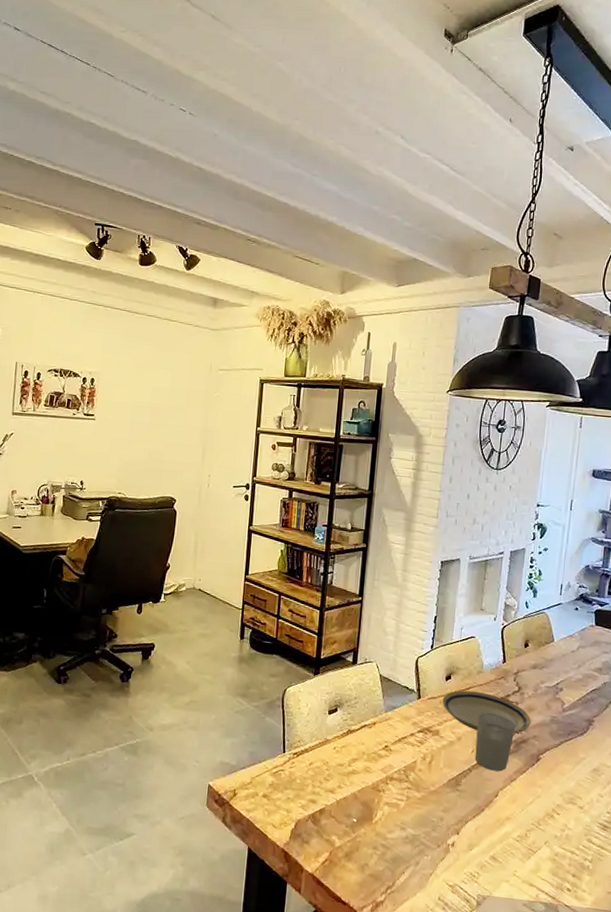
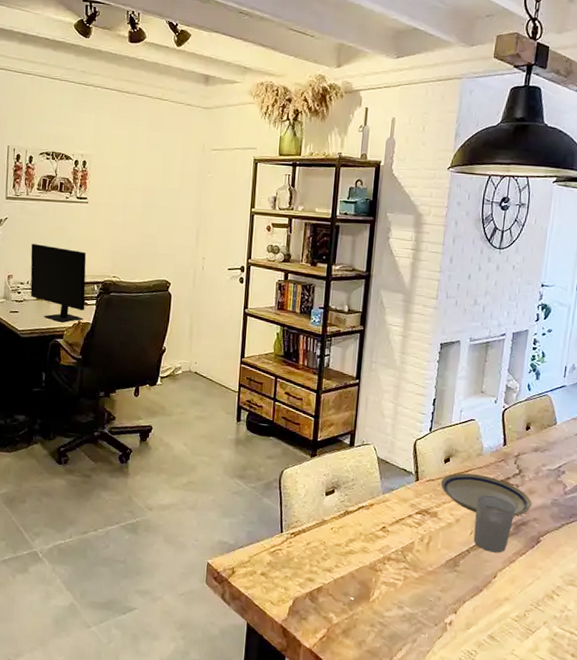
monitor: none [34,459,92,538] -> present [30,244,87,322]

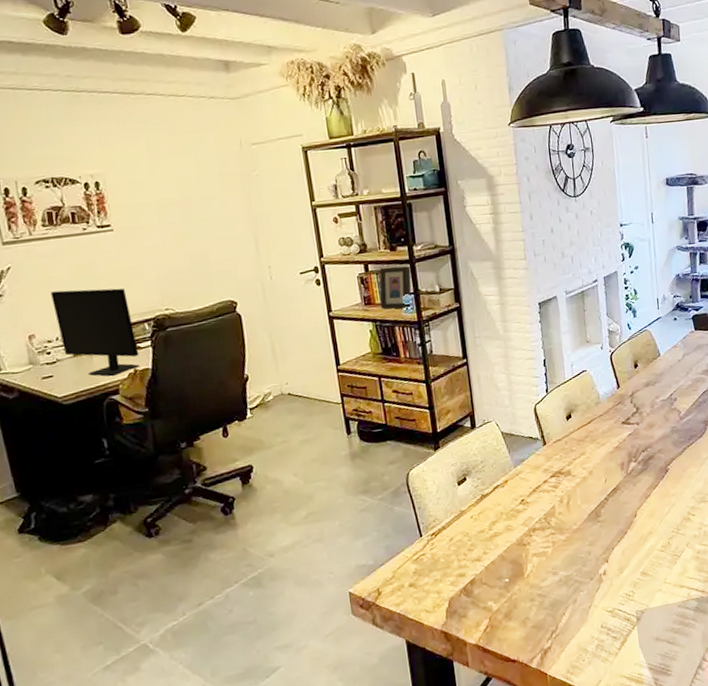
picture frame: none [291,279,326,321] -> present [379,266,412,309]
plate: present [440,473,532,516] -> none [567,421,654,460]
candle holder: present [473,494,516,553] -> none [604,438,641,494]

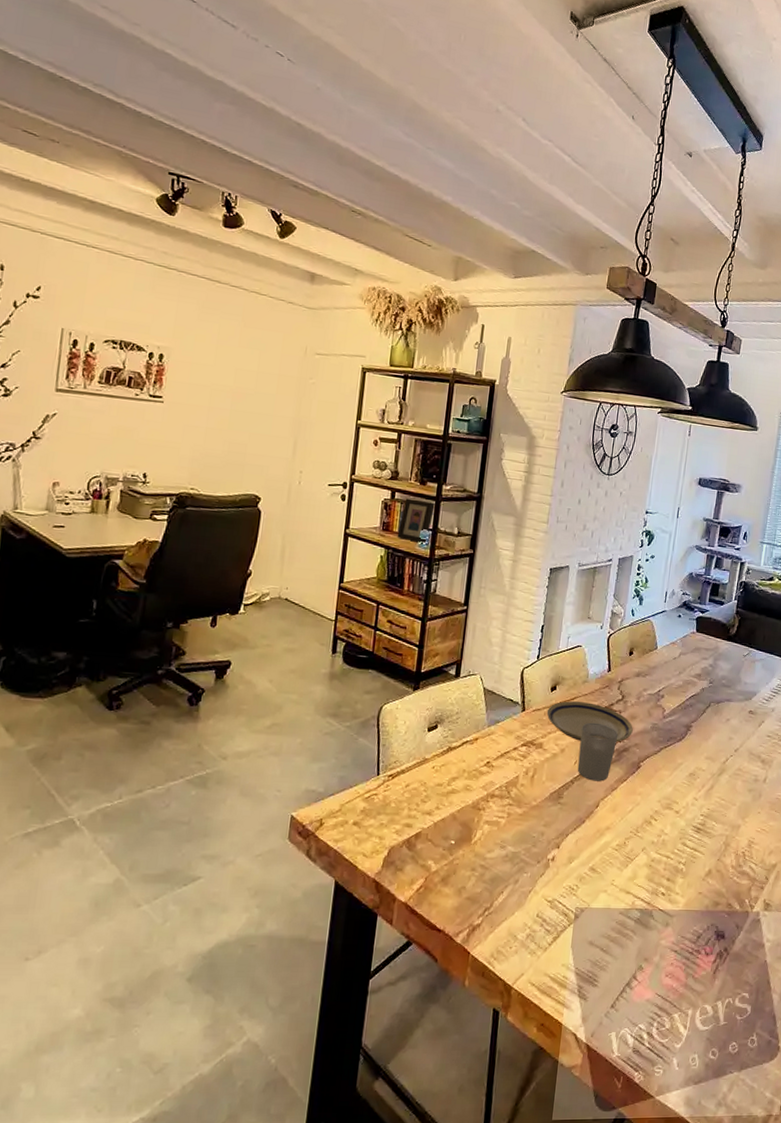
monitor: present [51,288,140,376] -> none [82,446,158,540]
plate: none [567,421,654,460] -> present [546,701,633,742]
candle holder: none [604,438,641,494] -> present [577,722,619,782]

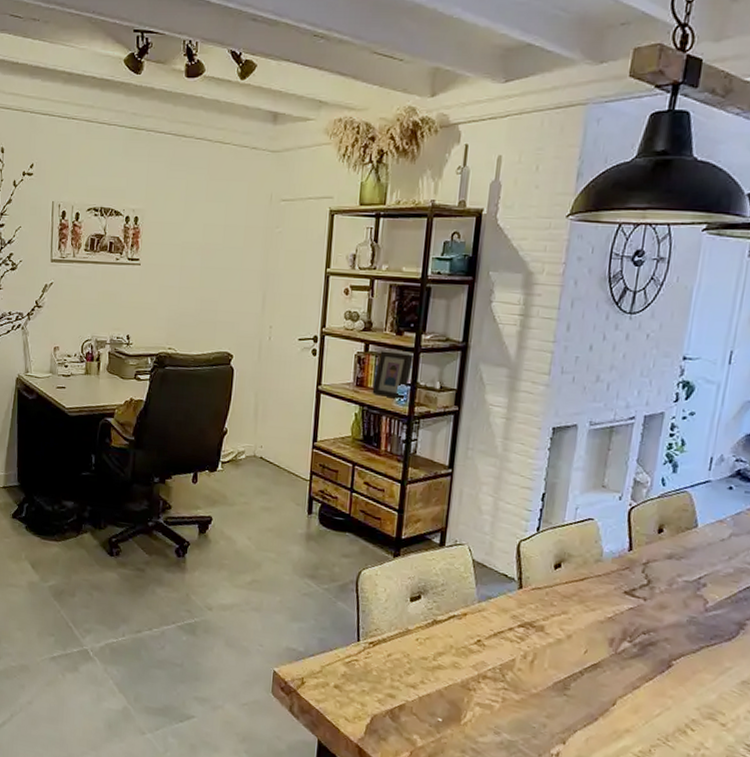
plate: present [546,701,633,742] -> none [549,581,663,634]
candle holder: present [577,722,619,782] -> none [588,608,643,677]

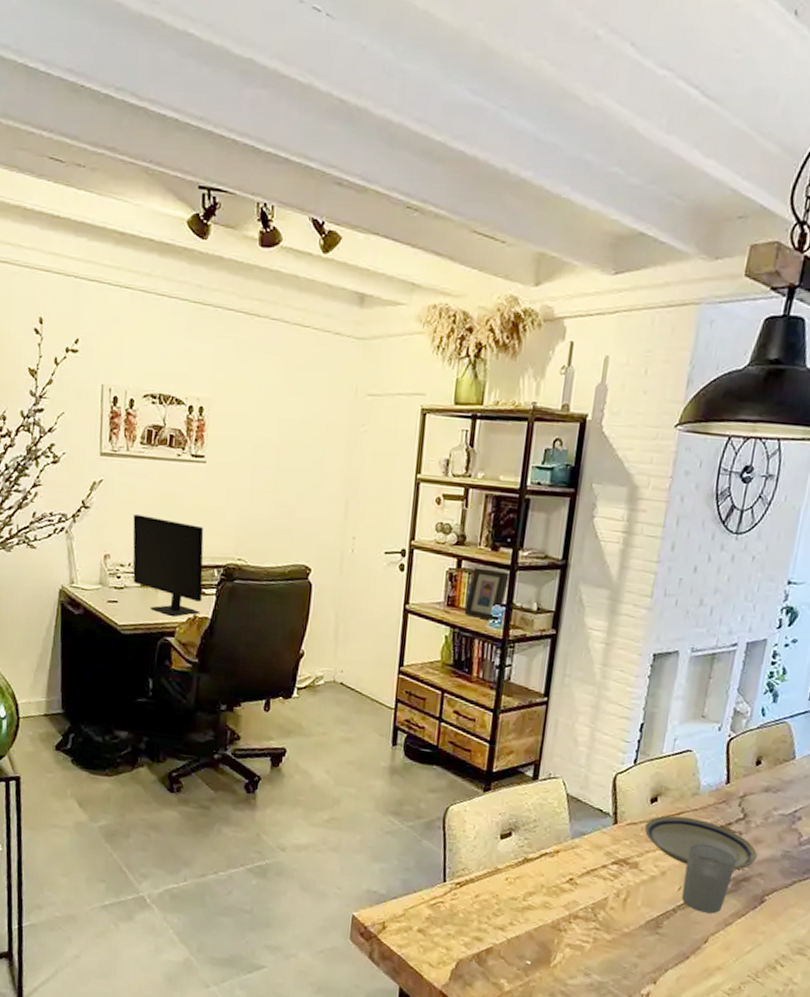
monitor: none [78,311,139,400] -> present [133,514,204,616]
plate: none [549,581,663,634] -> present [644,815,757,870]
candle holder: none [588,608,643,677] -> present [681,843,737,914]

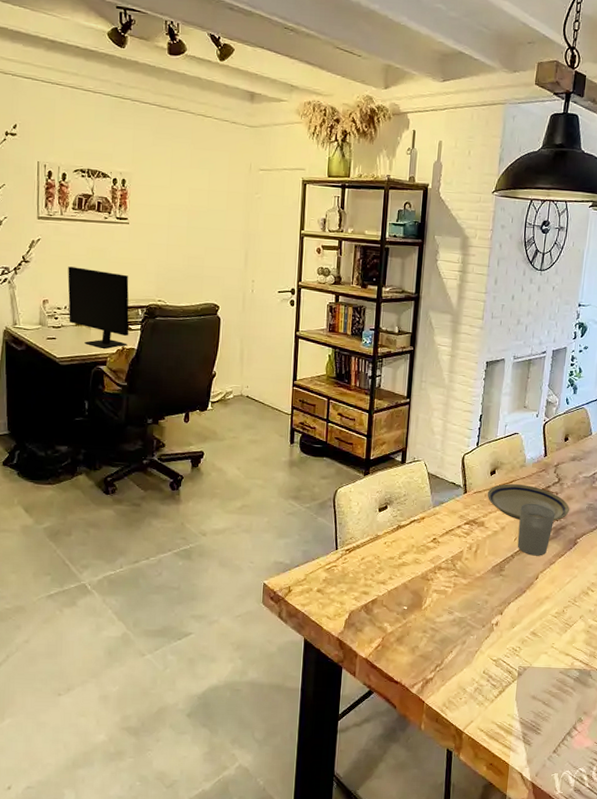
picture frame: present [464,567,509,622] -> none [342,301,376,342]

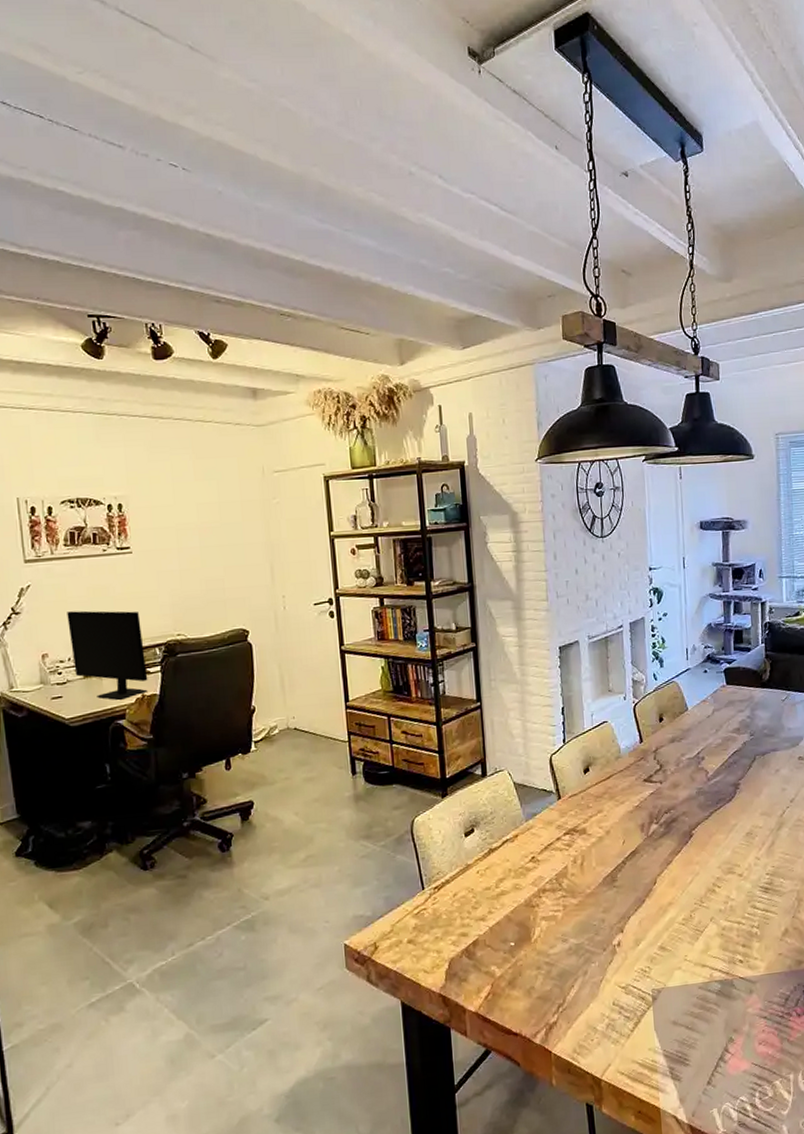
plate: present [487,484,570,521] -> none [583,778,678,820]
candle holder: present [517,503,556,556] -> none [623,797,664,858]

